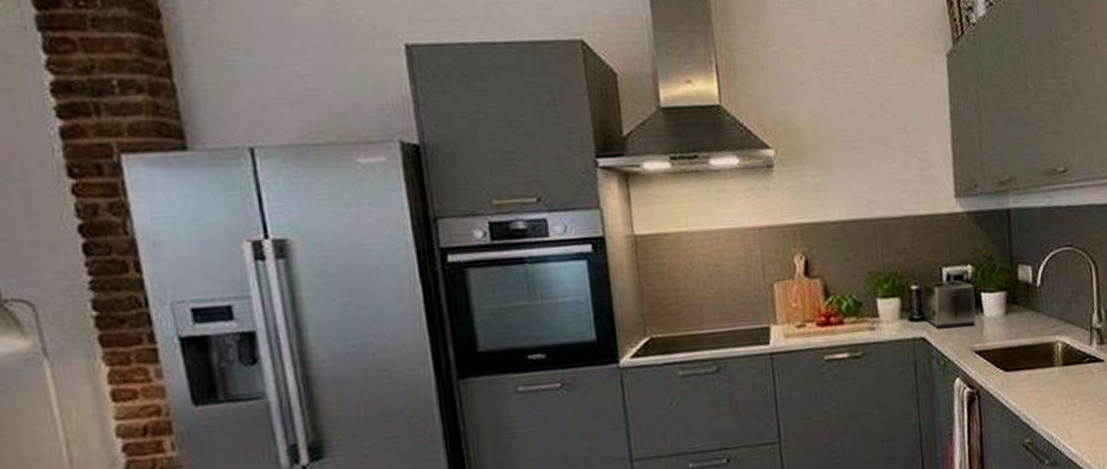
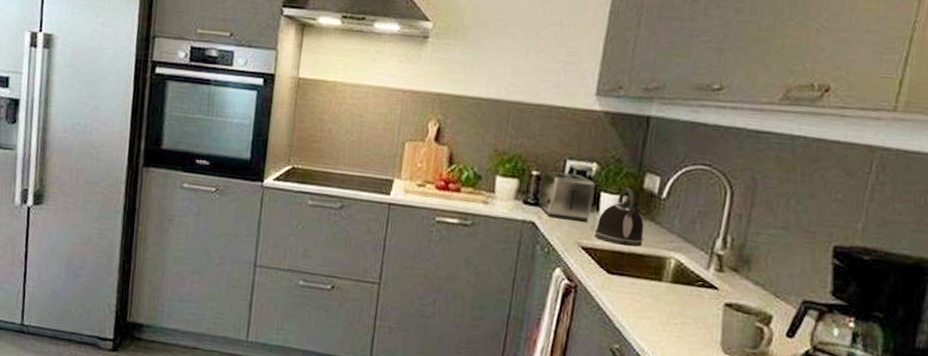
kettle: none [983,282,1030,342] -> present [594,186,644,247]

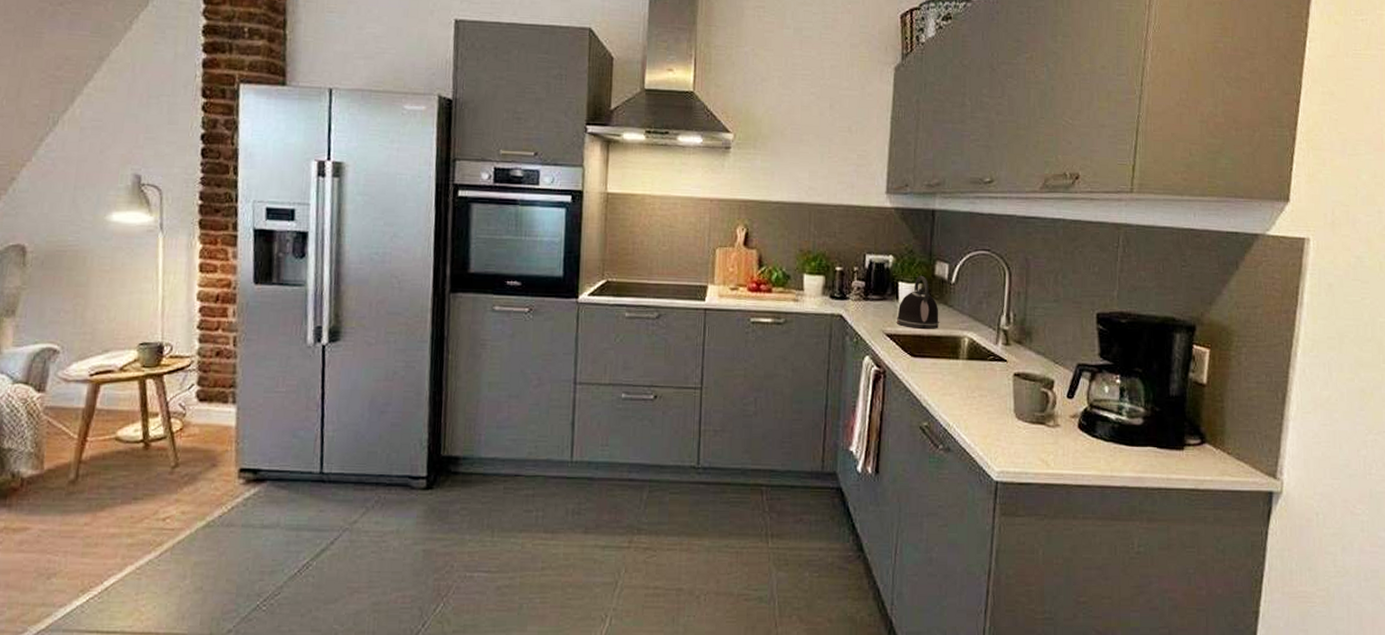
toaster: present [538,170,595,222] -> none [843,265,893,311]

